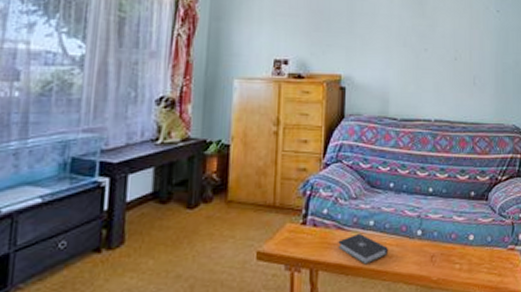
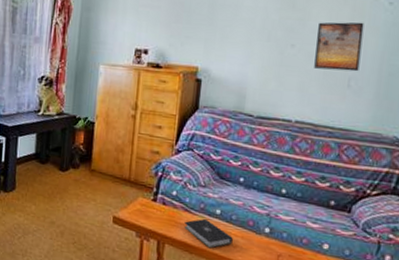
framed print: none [445,27,481,71] -> present [314,22,364,72]

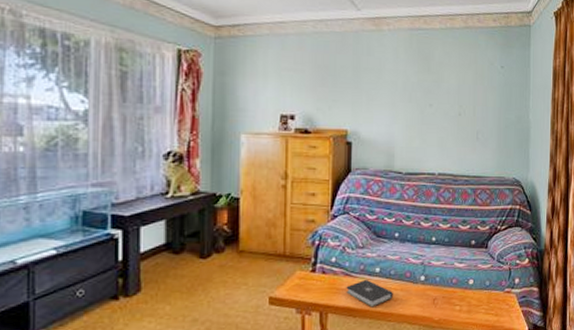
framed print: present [314,22,364,72] -> none [450,83,485,126]

